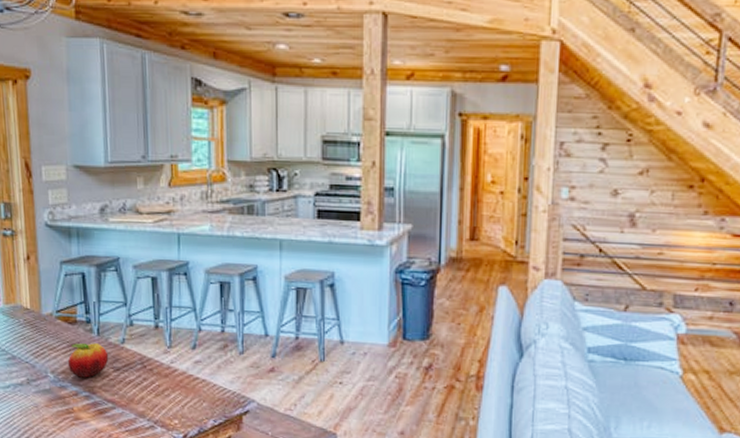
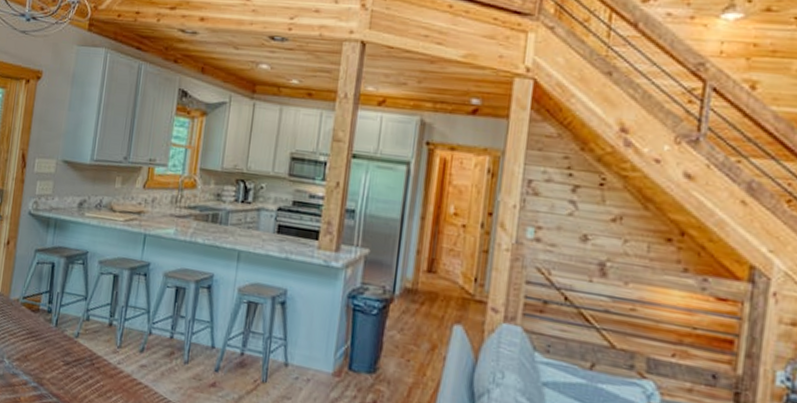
fruit: present [67,342,109,378] -> none [23,331,62,368]

